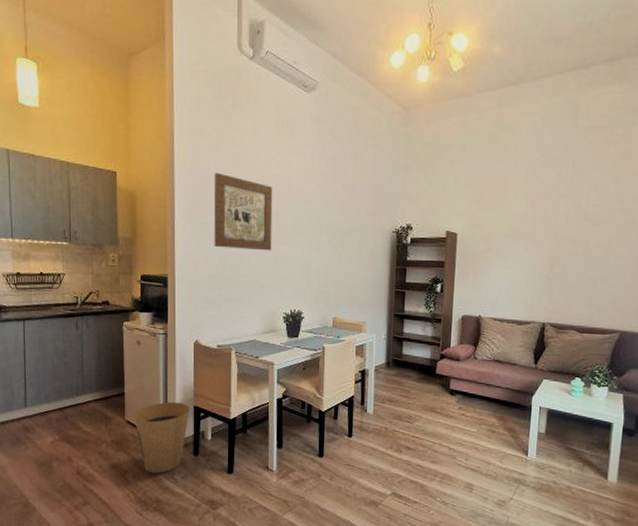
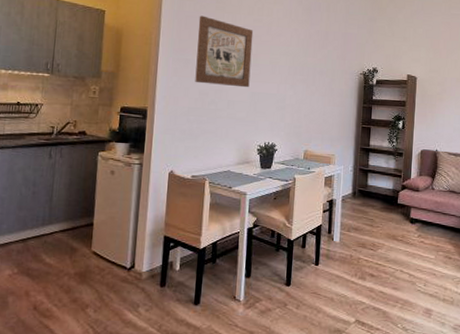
trash can: present [135,401,189,474] -> none [101,231,160,307]

